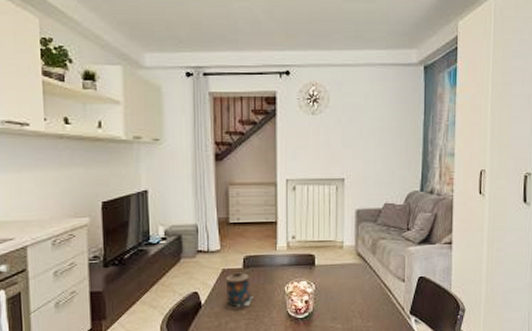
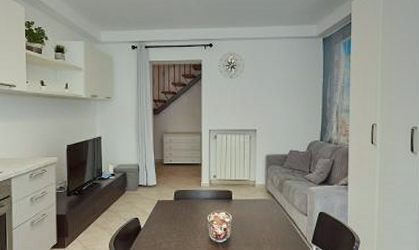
candle: present [225,272,254,307] -> none [160,203,182,231]

